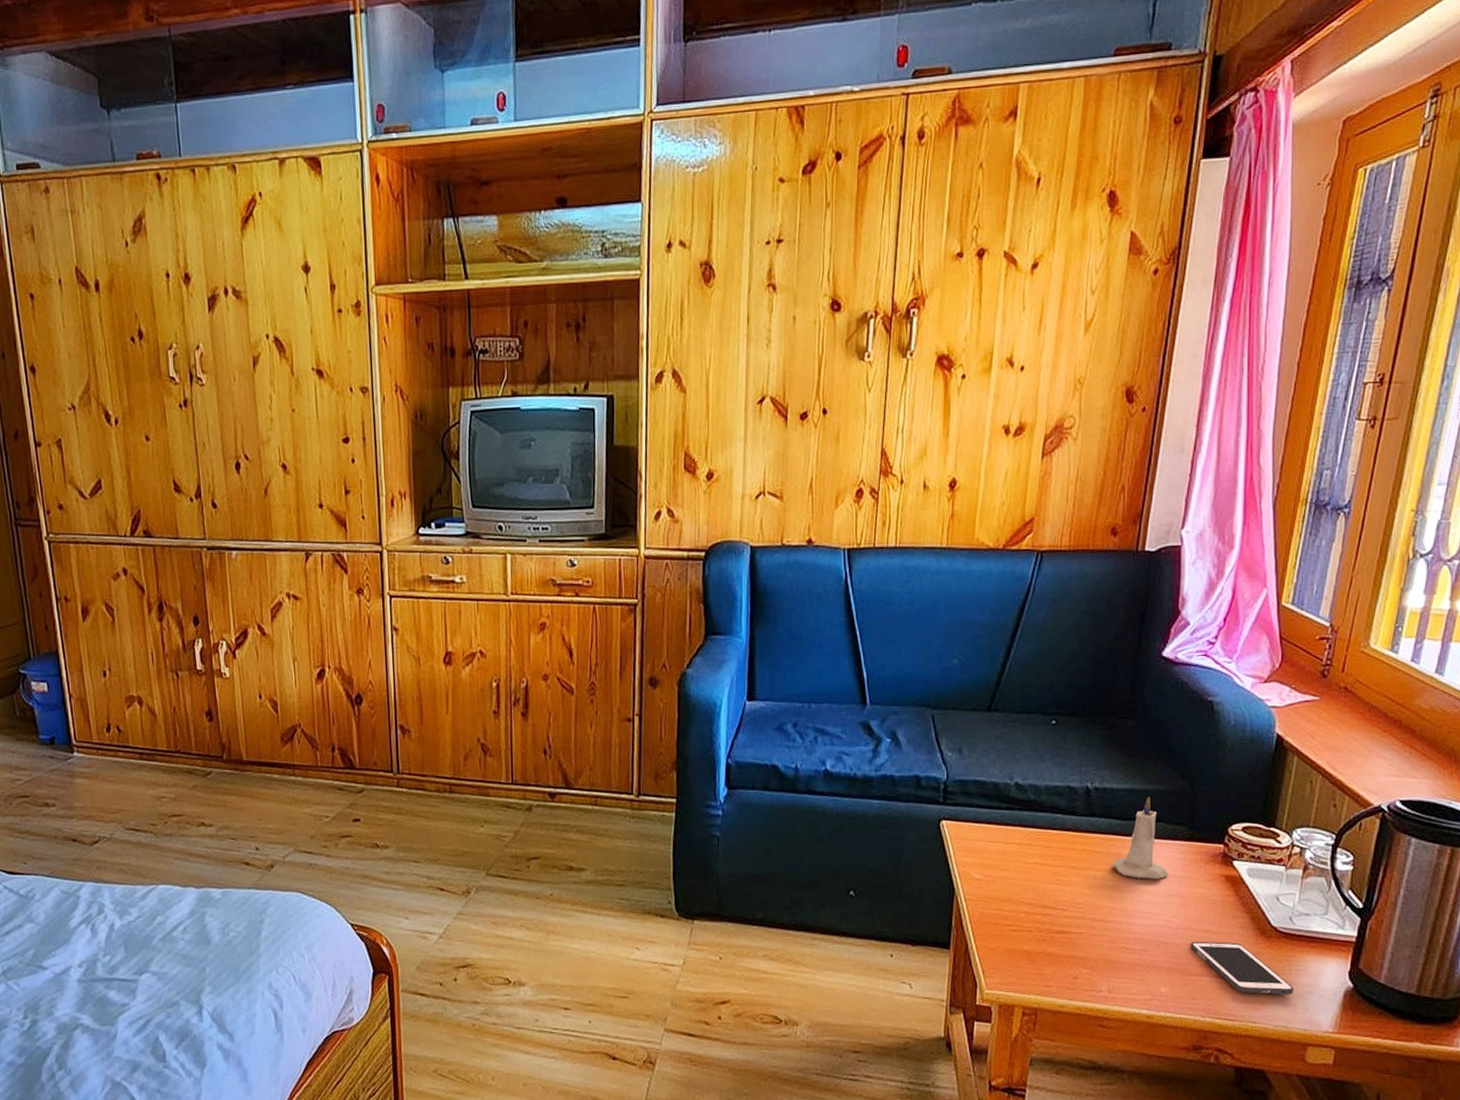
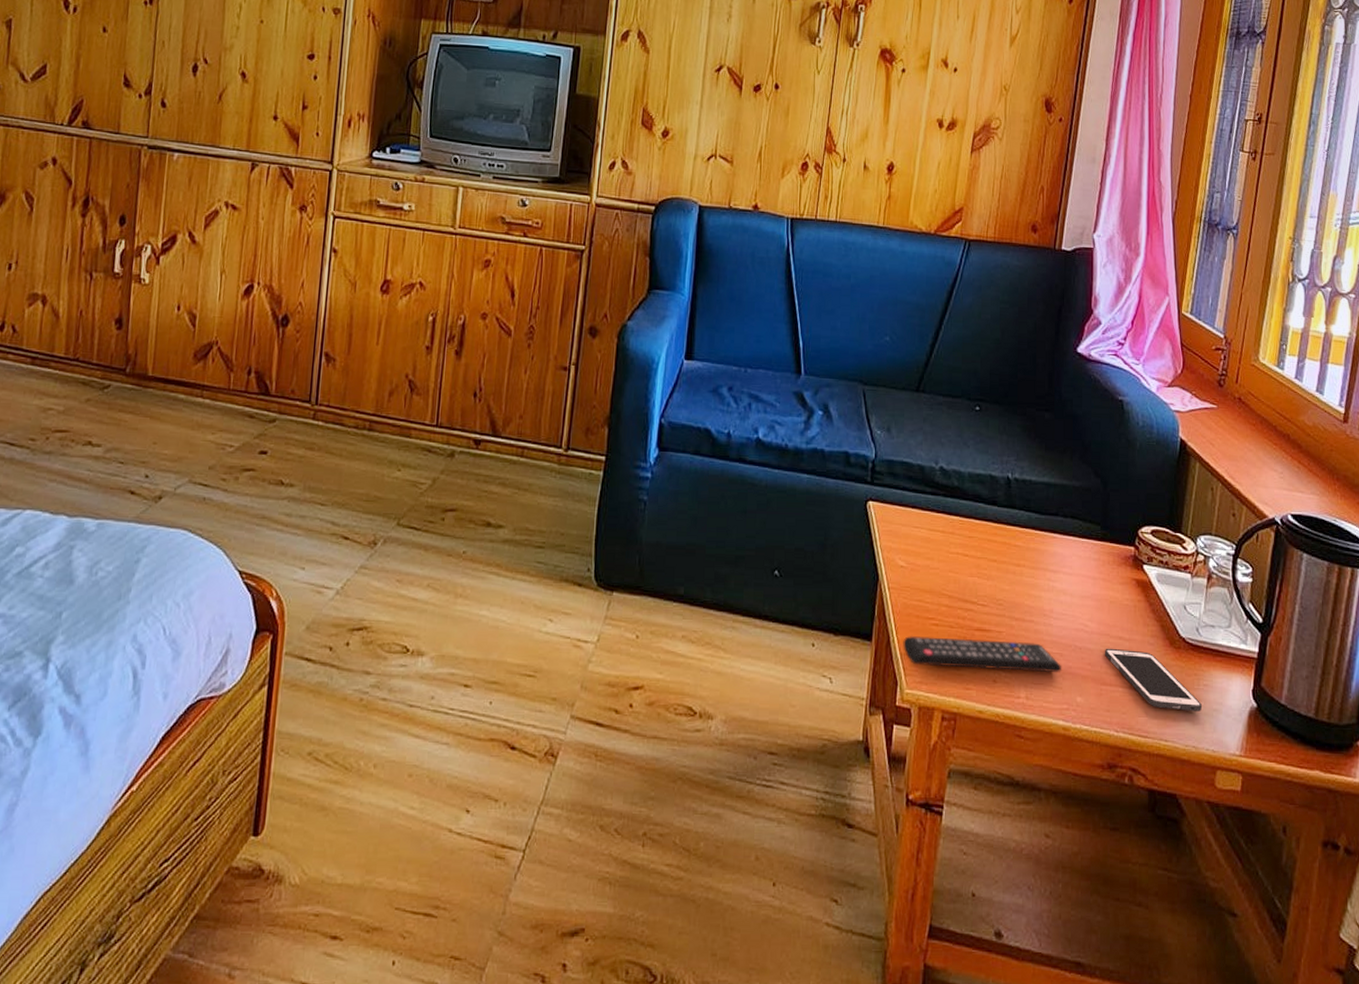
remote control: none [981,940,1145,968] -> present [903,636,1061,673]
candle: present [1113,797,1169,879] -> none [1031,492,1084,579]

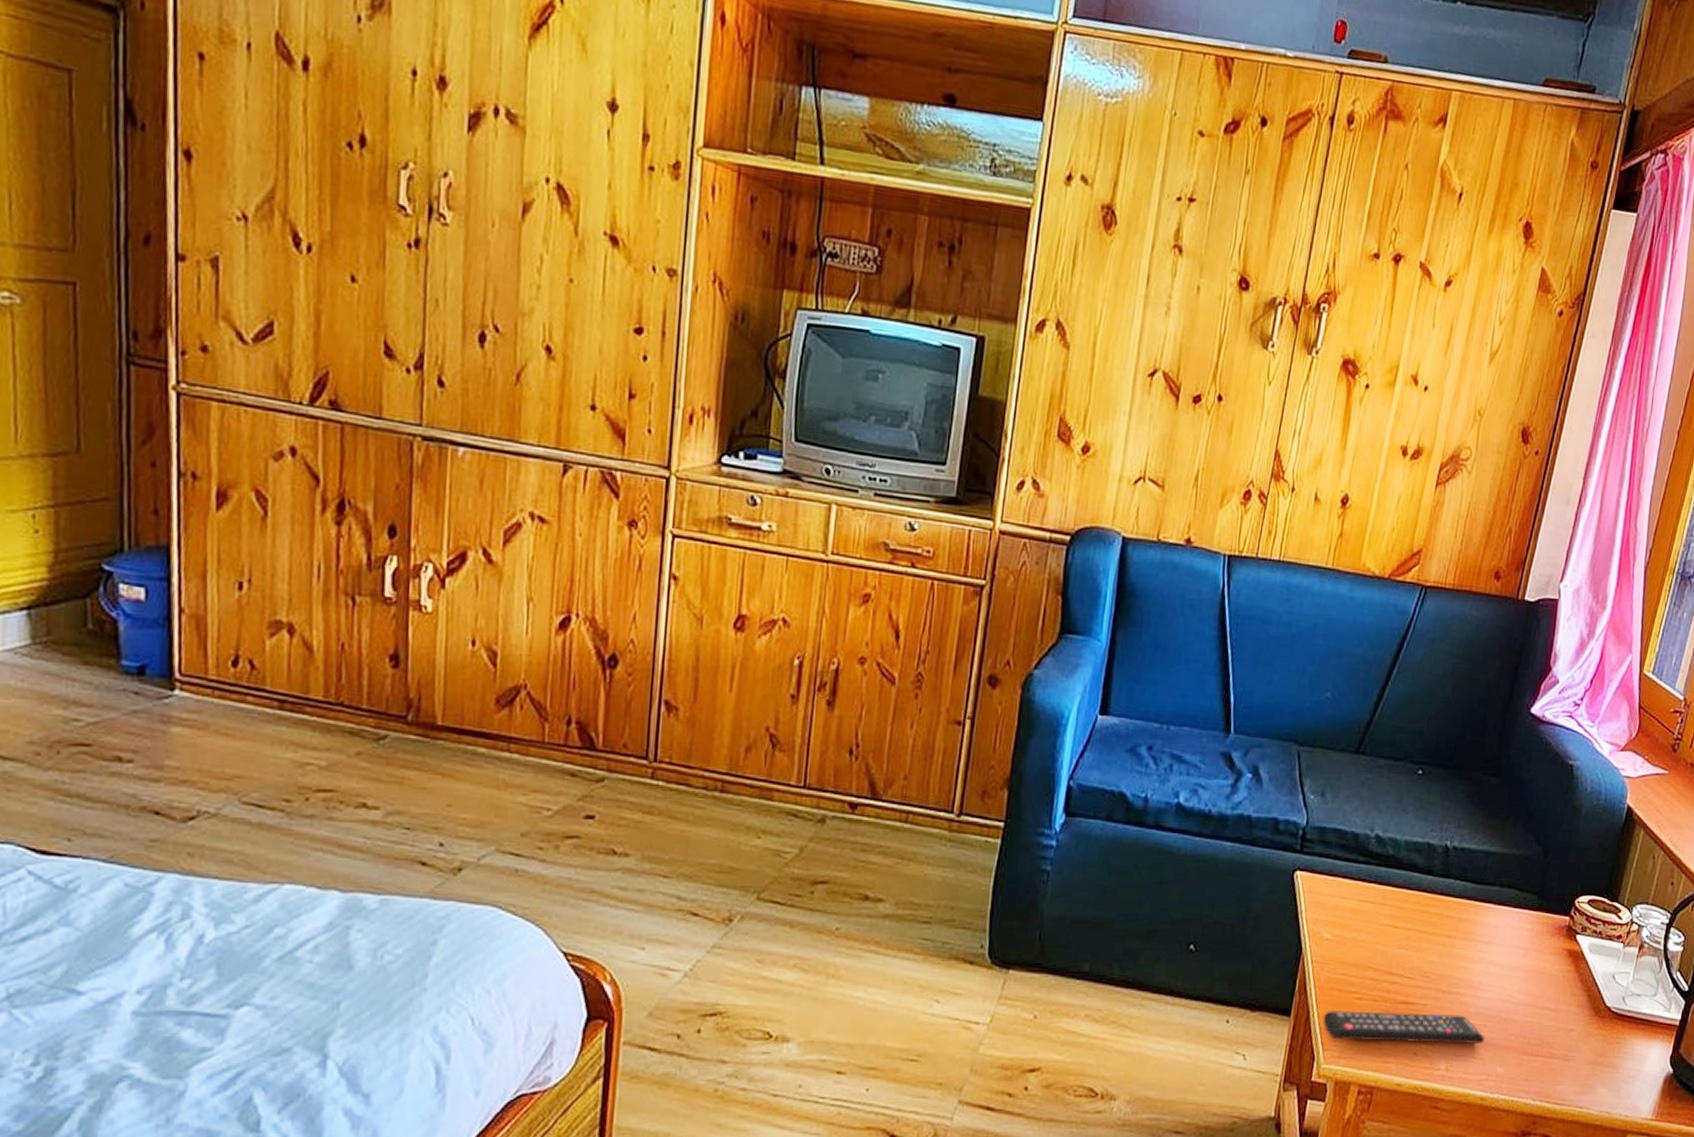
cell phone: present [1104,648,1203,711] -> none [1528,1018,1621,1078]

